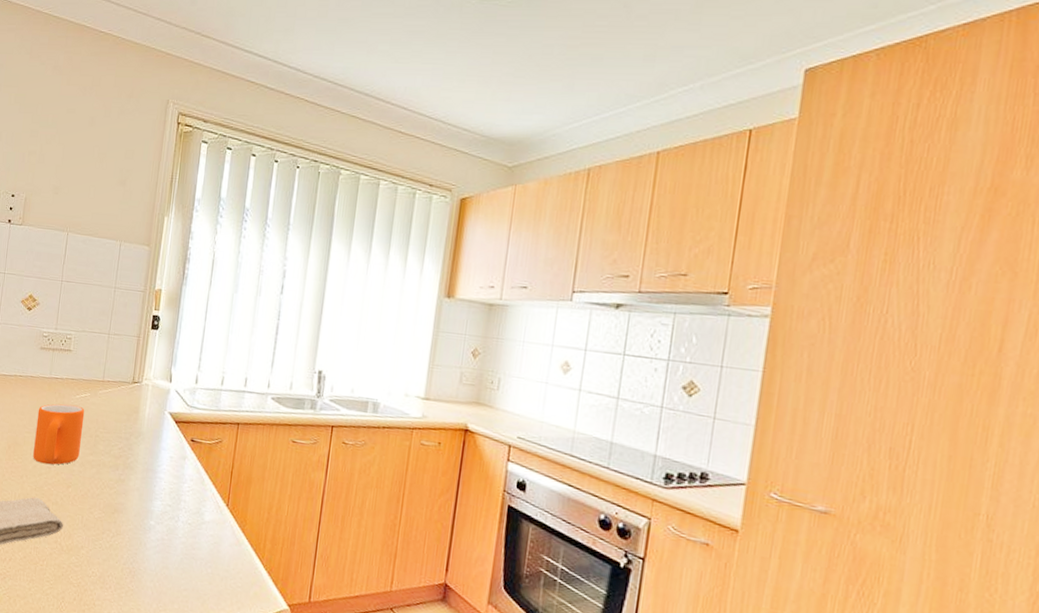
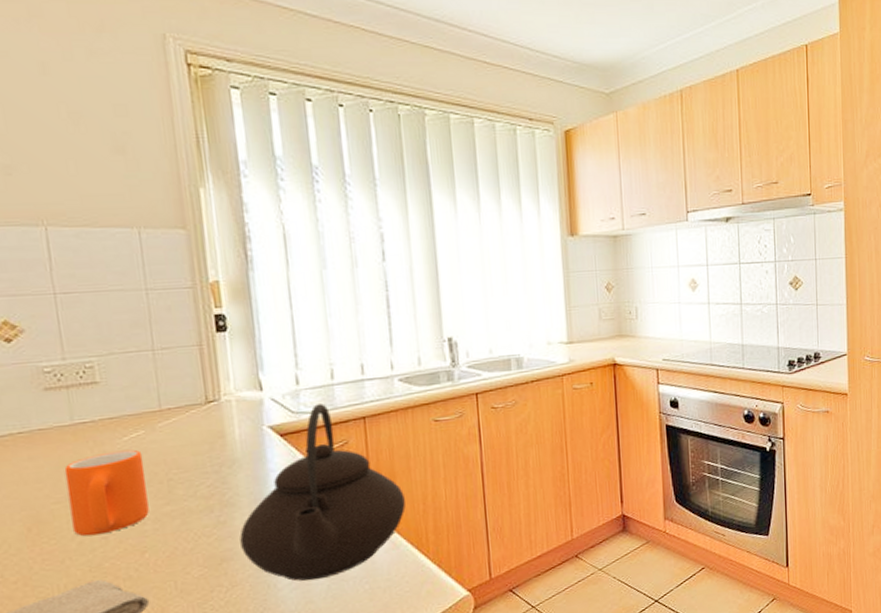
teapot: none [129,403,255,552] -> present [240,404,406,581]

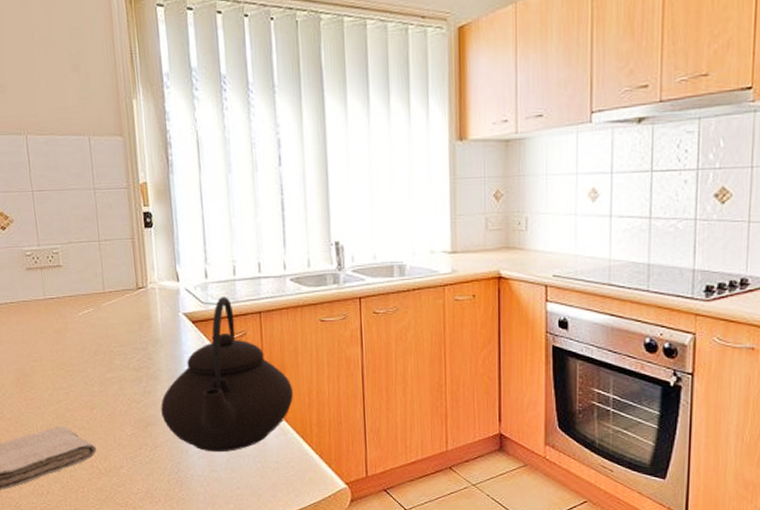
mug: present [64,449,149,537] -> none [40,323,97,390]

